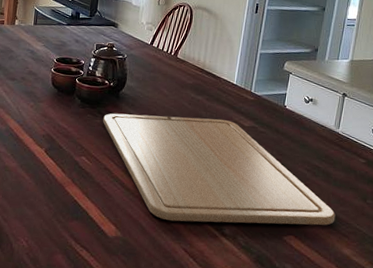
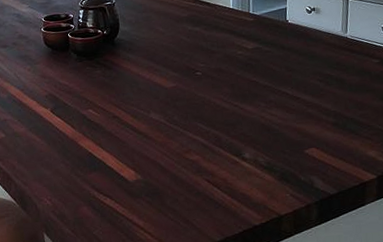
chopping board: present [103,113,336,226] -> none [103,46,356,156]

